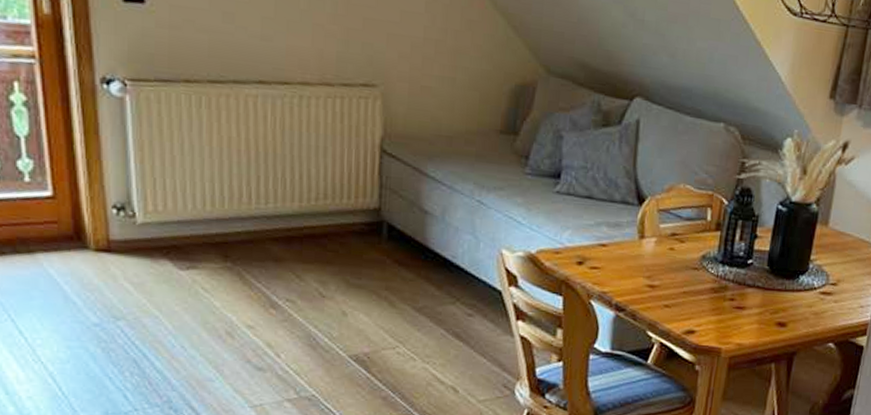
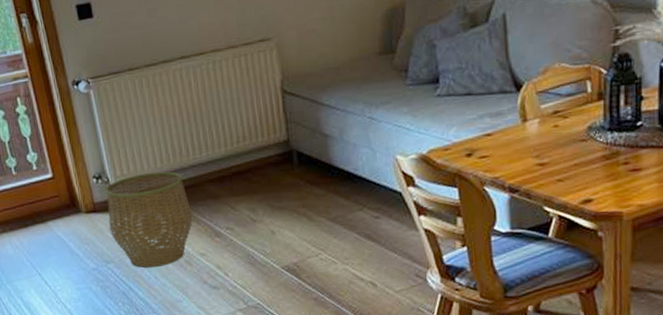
basket: none [125,214,244,334] -> present [103,171,193,268]

